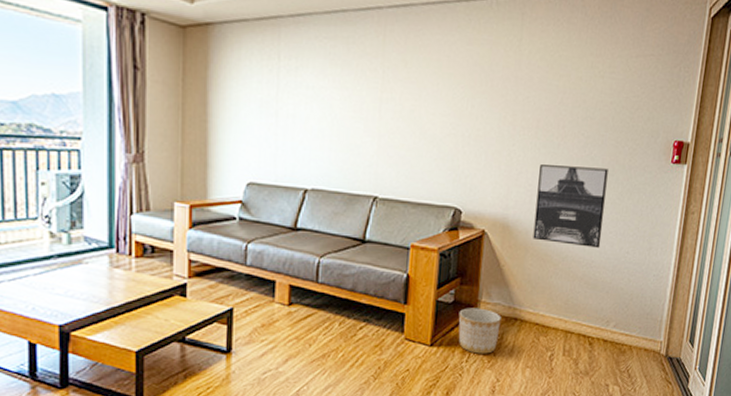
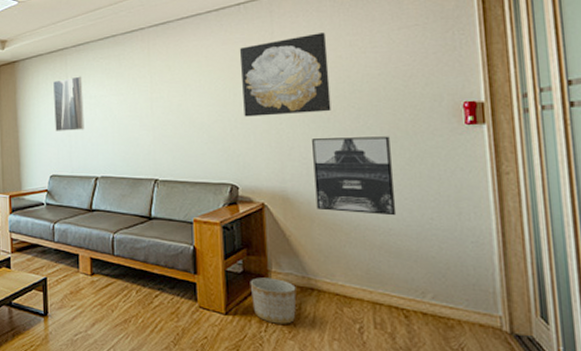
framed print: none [258,57,299,129] -> present [53,76,85,131]
wall art: none [479,47,572,137] -> present [239,32,331,117]

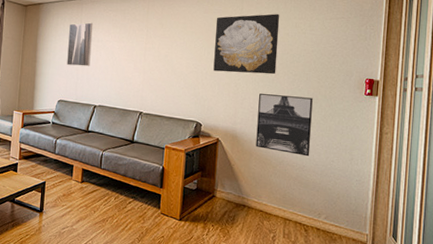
planter: present [250,277,296,324] -> none [200,194,233,231]

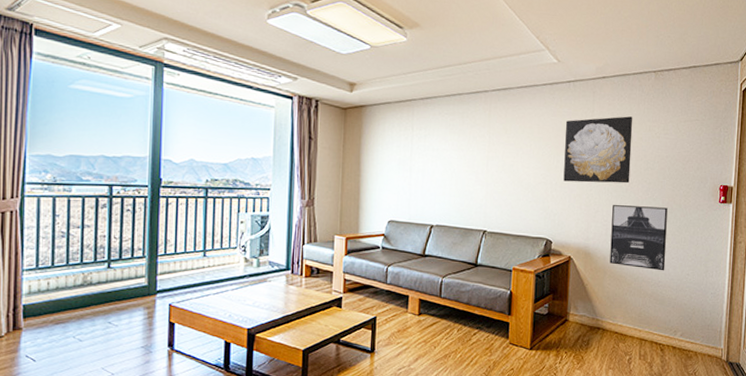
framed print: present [67,22,93,67] -> none [397,128,427,180]

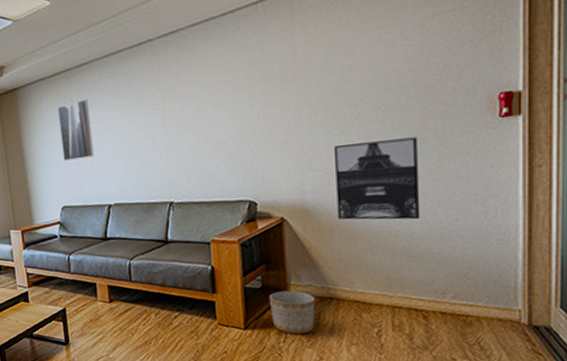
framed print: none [397,128,427,180] -> present [58,99,94,161]
planter: none [552,318,587,357] -> present [269,290,316,334]
wall art: present [563,116,633,184] -> none [257,27,356,129]

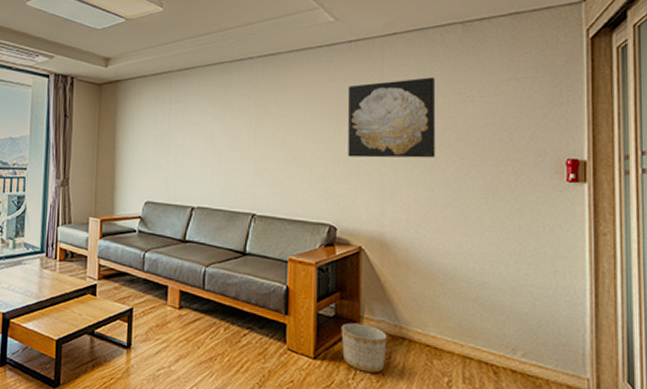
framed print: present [58,99,94,161] -> none [154,101,186,157]
wall art: none [257,27,356,129] -> present [347,77,436,158]
wall art: present [335,137,421,220] -> none [414,185,493,269]

